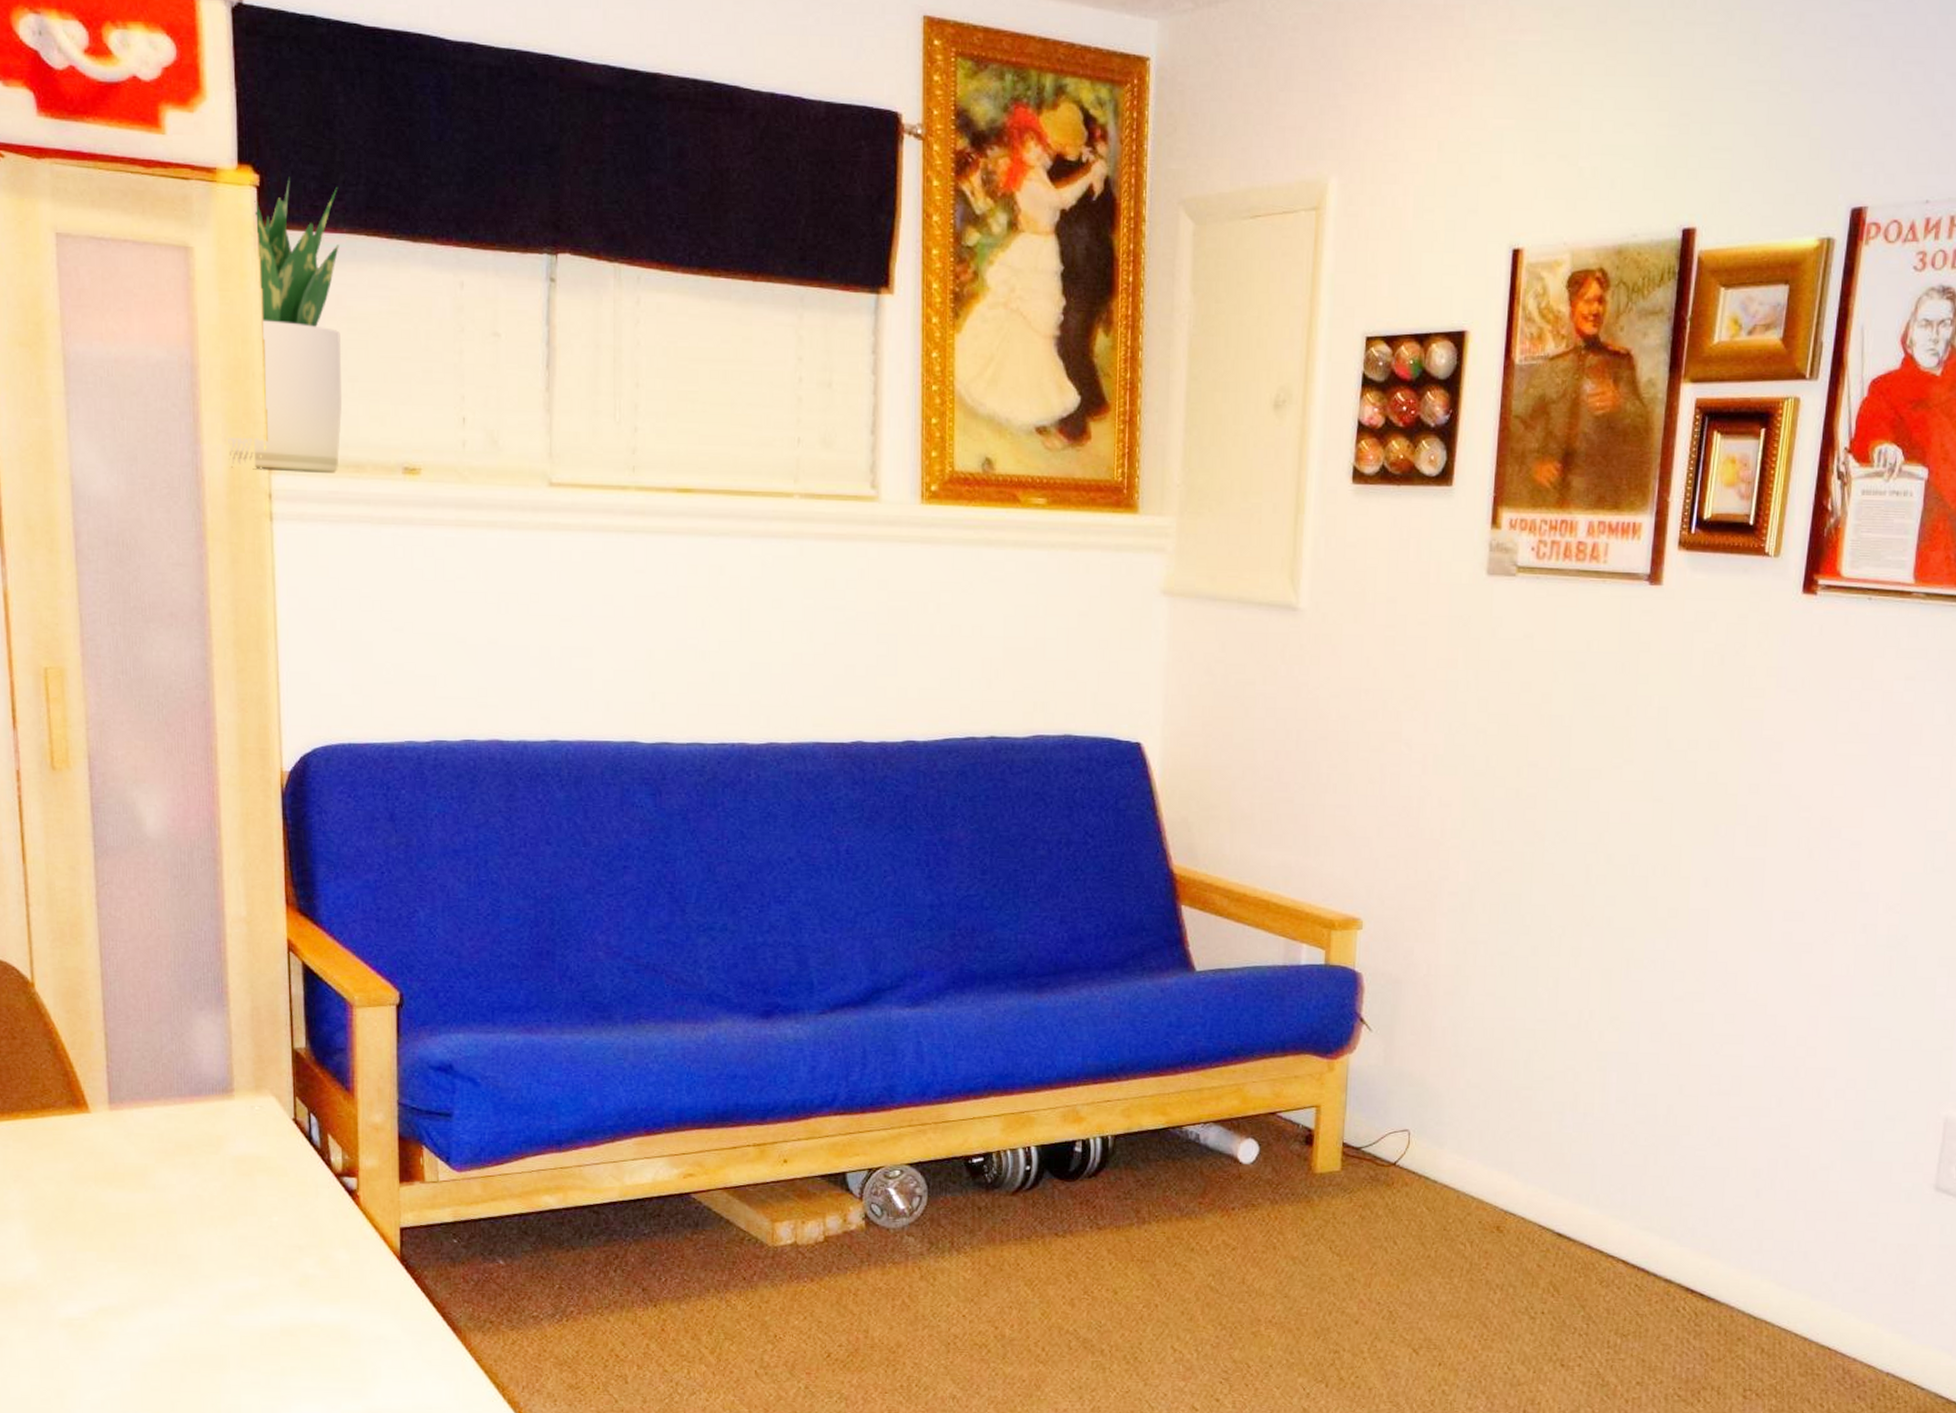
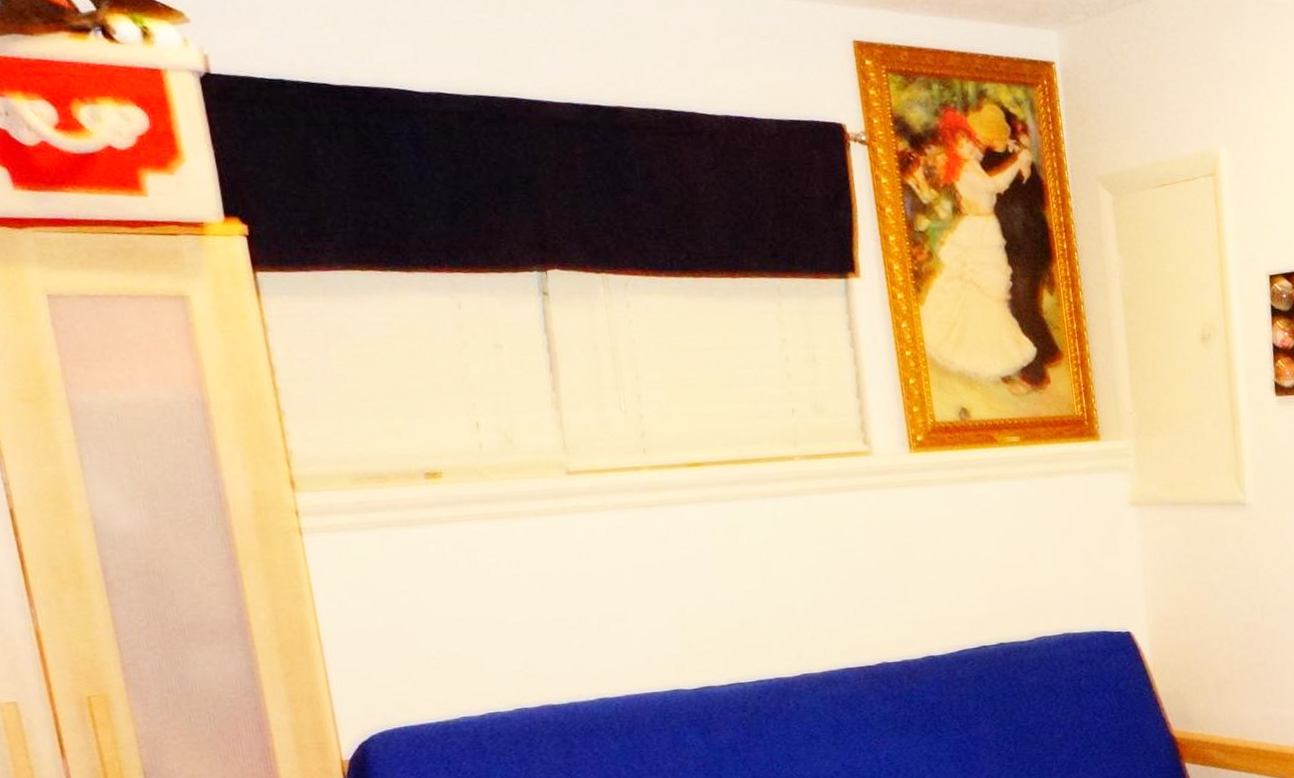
planter: present [224,177,342,473] -> none [244,224,361,492]

